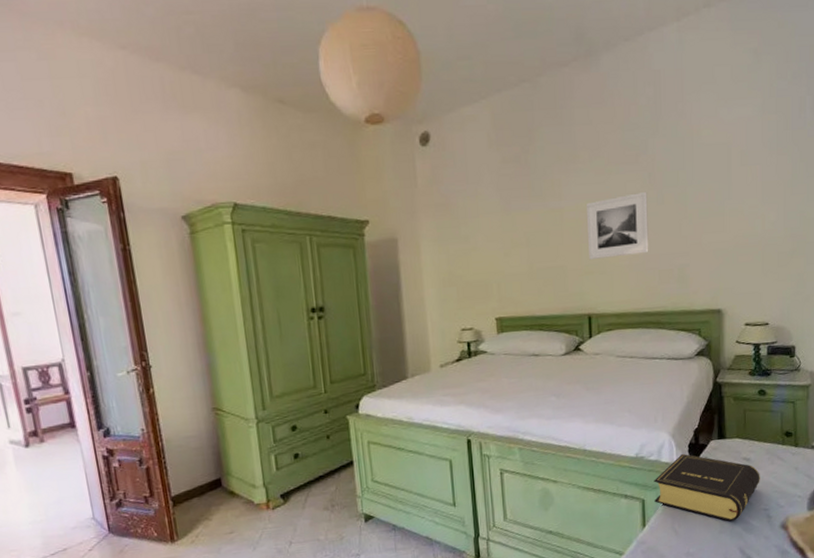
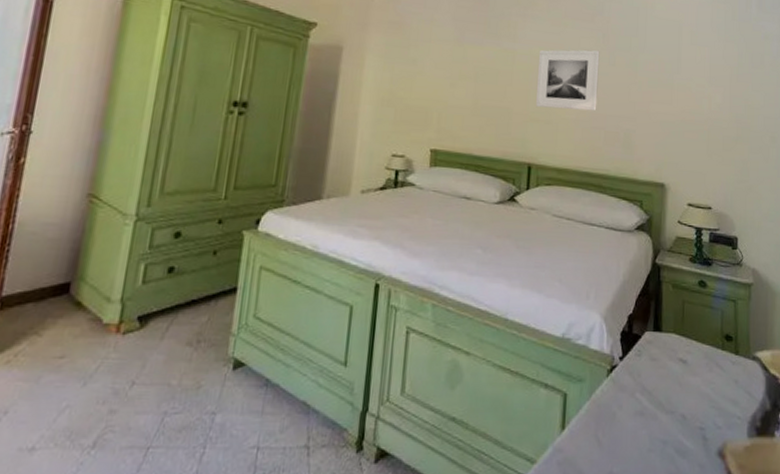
book: present [654,453,760,522] -> none [578,342,697,438]

